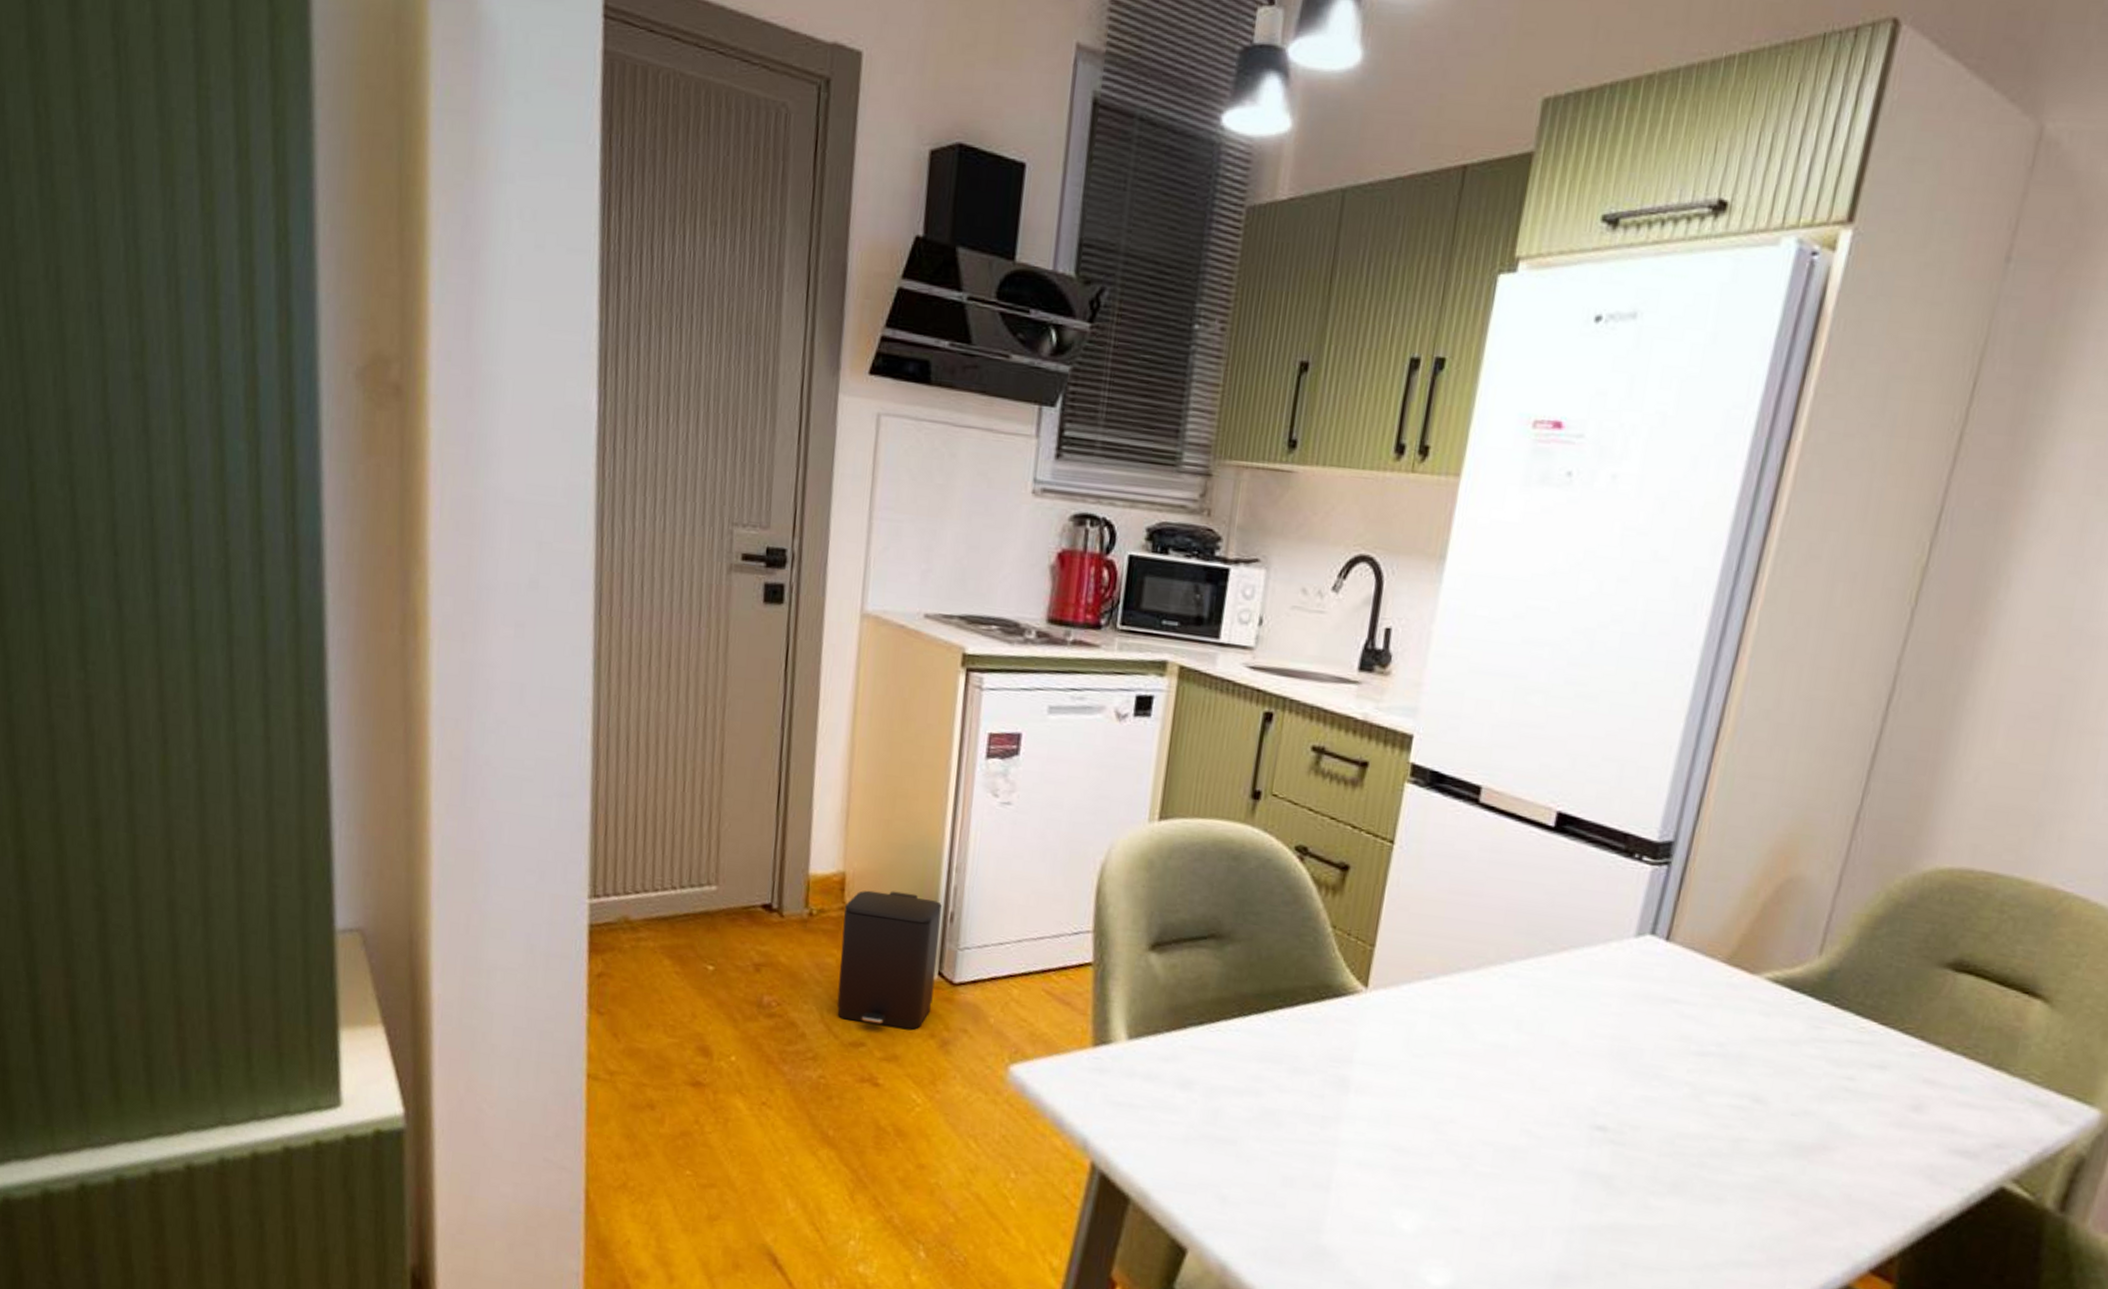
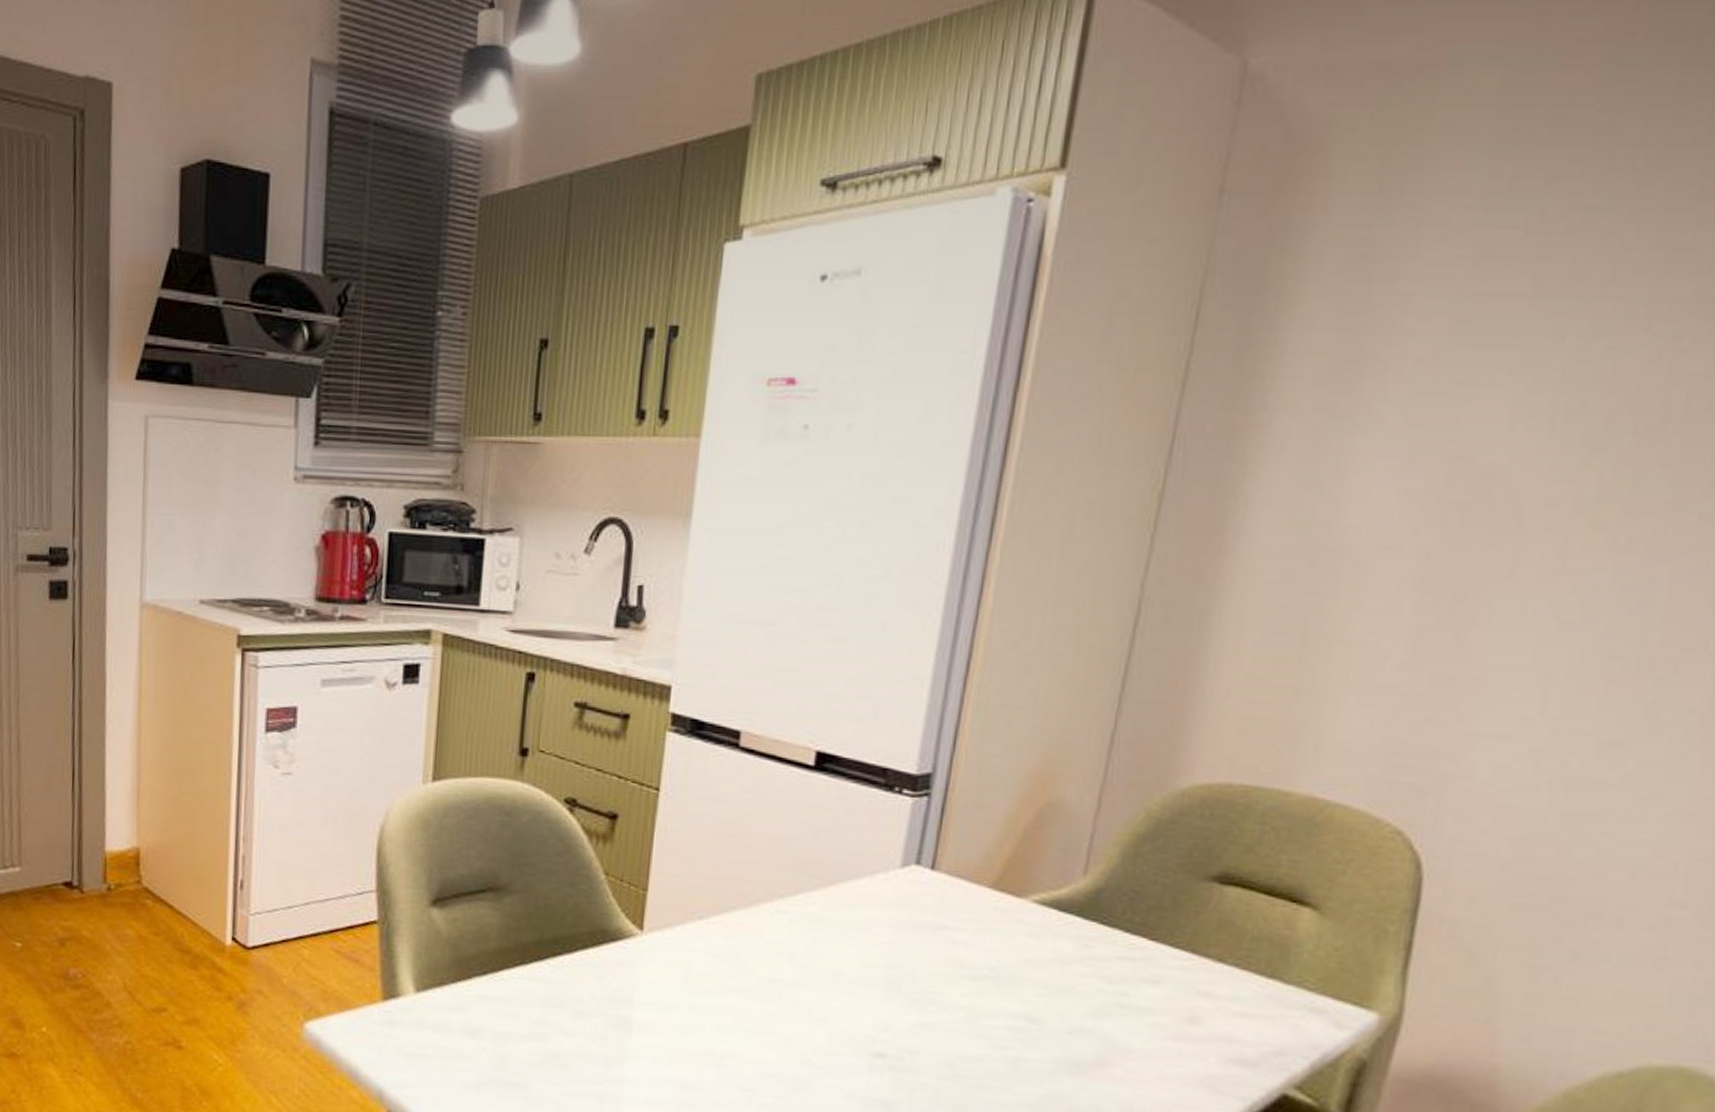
pedal bin: present [836,890,942,1030] -> none [138,862,231,994]

